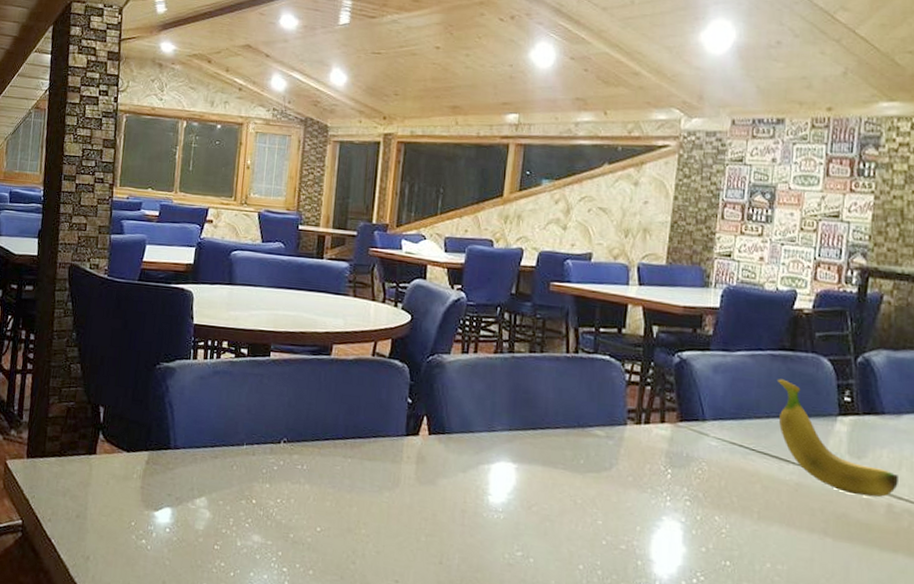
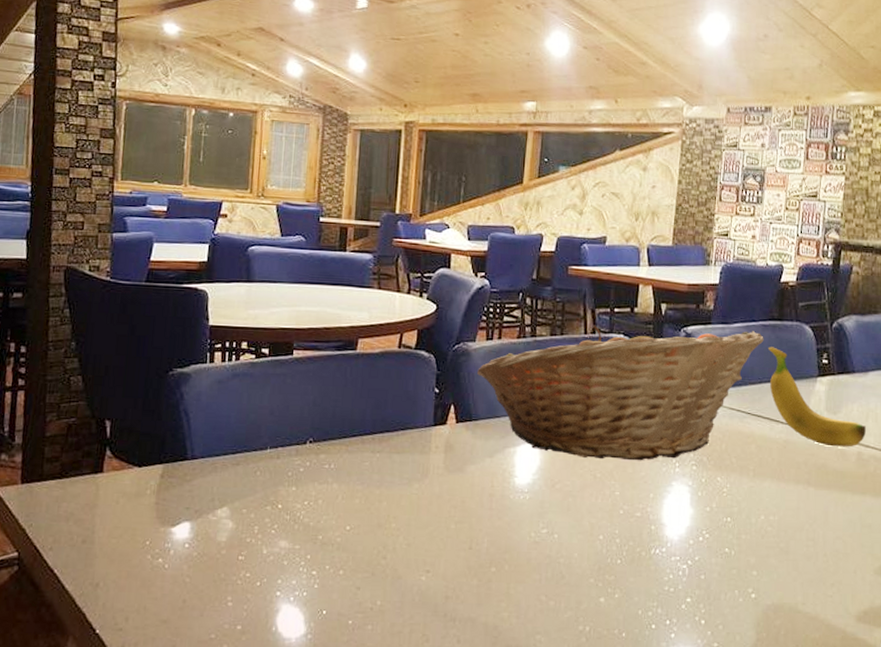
fruit basket: none [450,344,773,492] -> present [476,325,764,461]

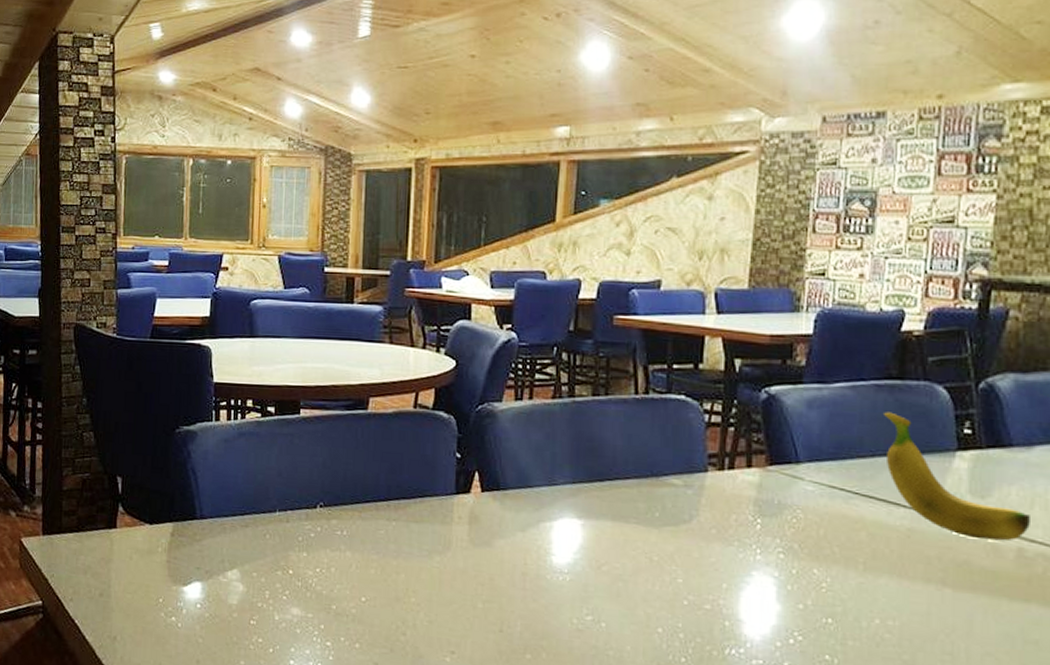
fruit basket: present [476,325,764,461] -> none [504,384,877,545]

